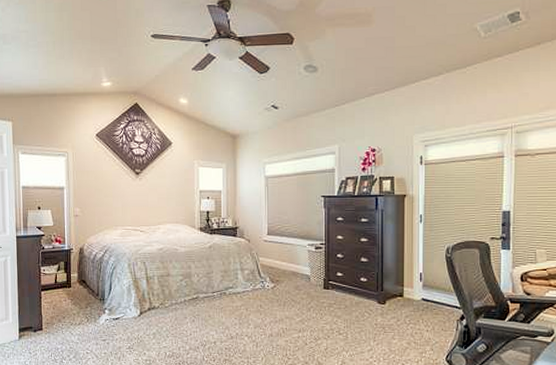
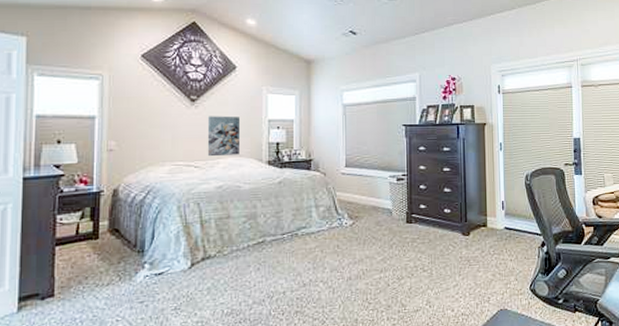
wall art: none [149,187,176,223] -> present [207,116,239,157]

